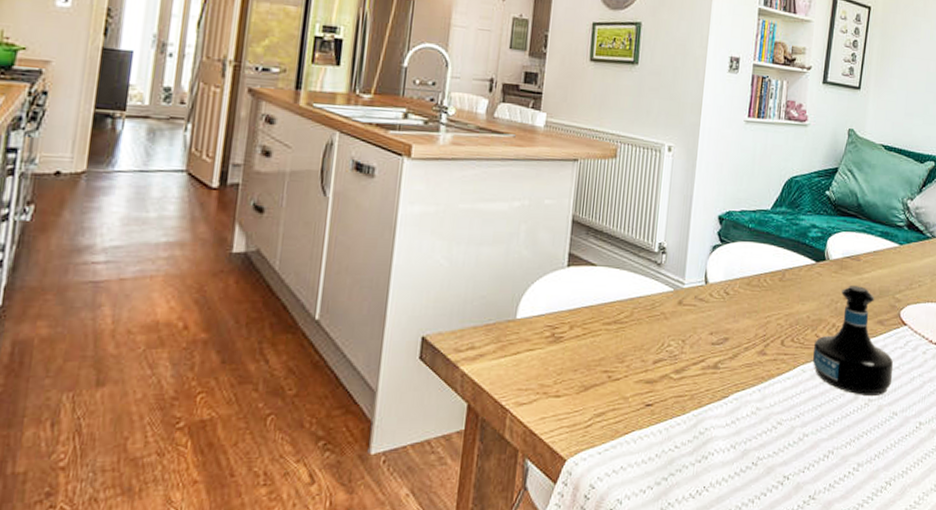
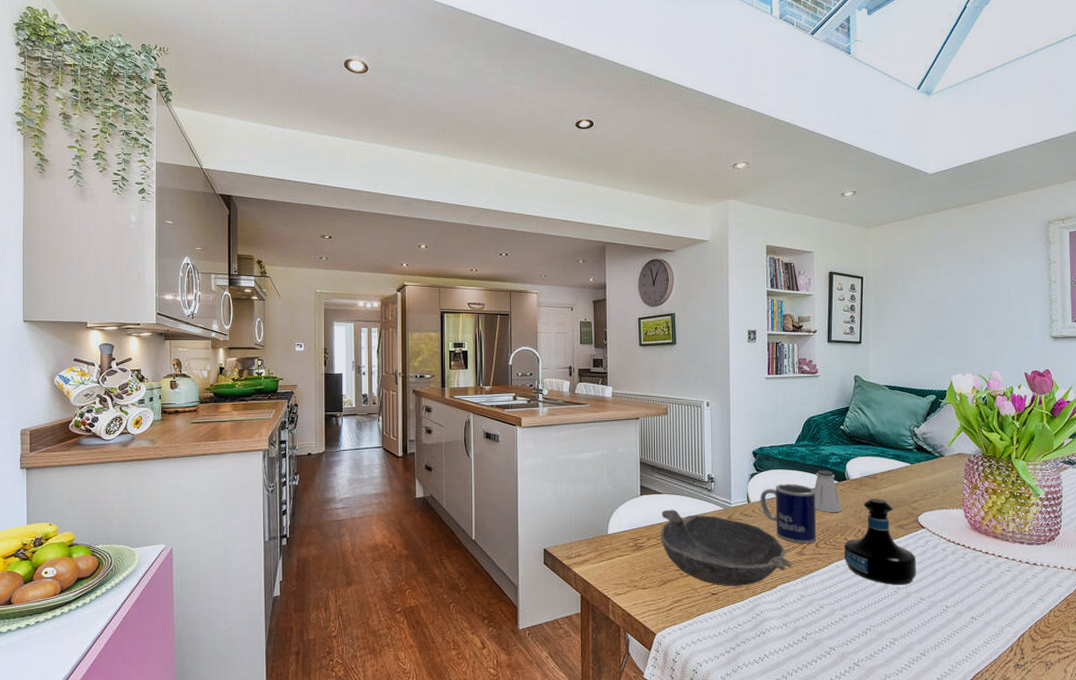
bowl: none [587,287,750,394] -> present [661,509,791,586]
mug: none [720,260,788,341] -> present [760,483,816,544]
saltshaker: none [785,245,817,301] -> present [814,470,842,512]

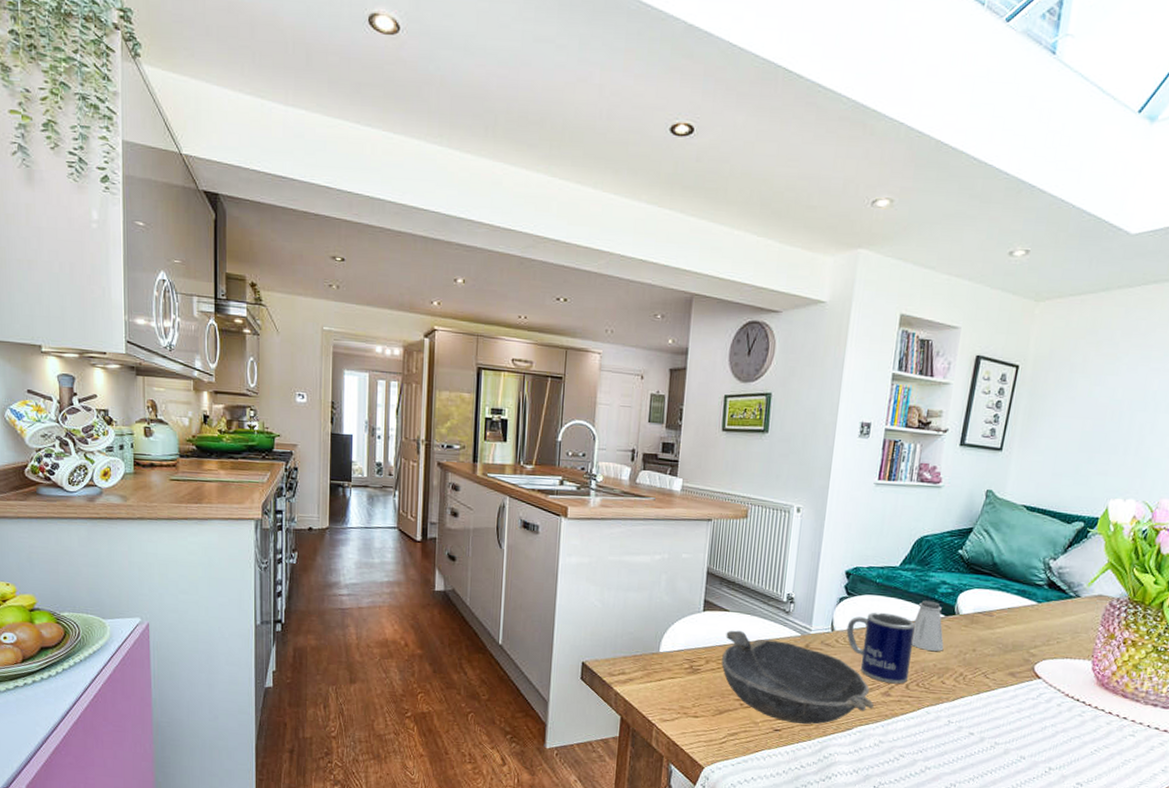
tequila bottle: present [844,499,917,585] -> none [937,639,1024,740]

